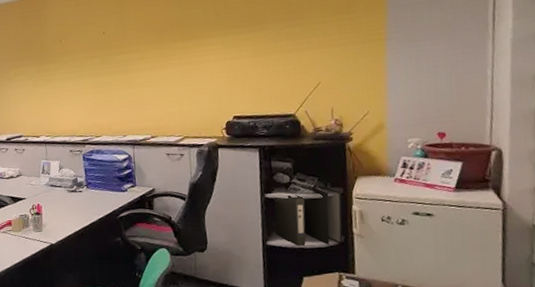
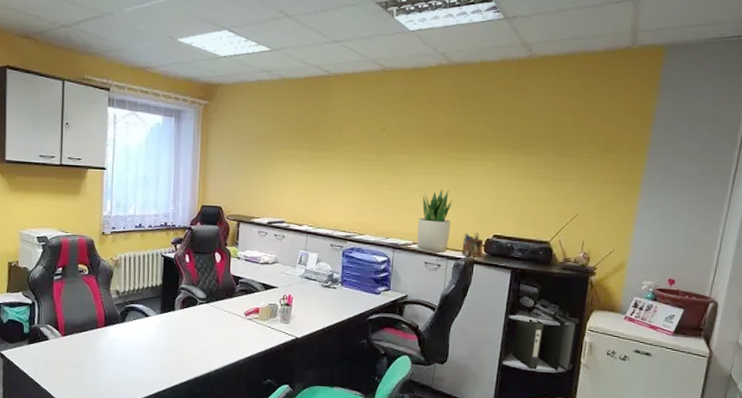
planter: none [153,79,188,143] -> present [417,189,453,252]
desk organizer: none [202,116,225,142] -> present [461,232,484,257]

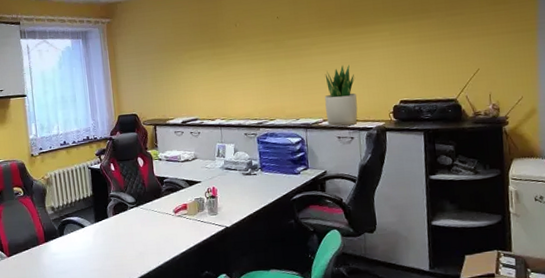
desk organizer: present [461,232,484,257] -> none [371,101,392,126]
binder: present [511,317,543,370] -> none [437,174,468,226]
binder: present [537,312,577,373] -> none [460,166,501,224]

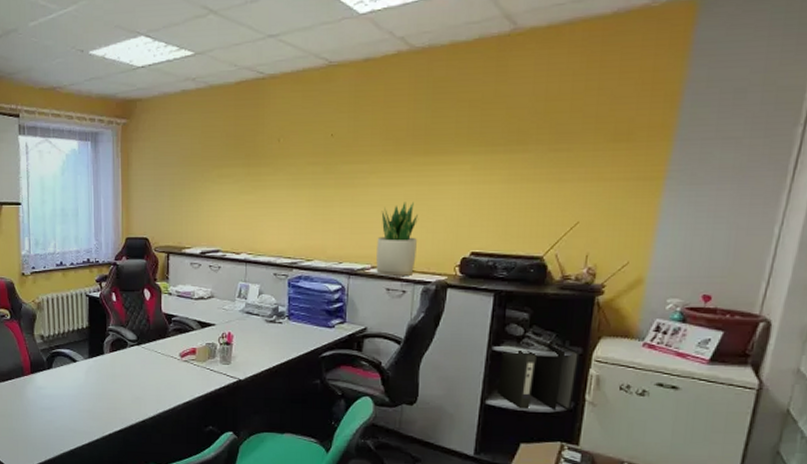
binder: none [437,174,468,226] -> present [496,348,537,409]
binder: none [460,166,501,224] -> present [529,340,580,412]

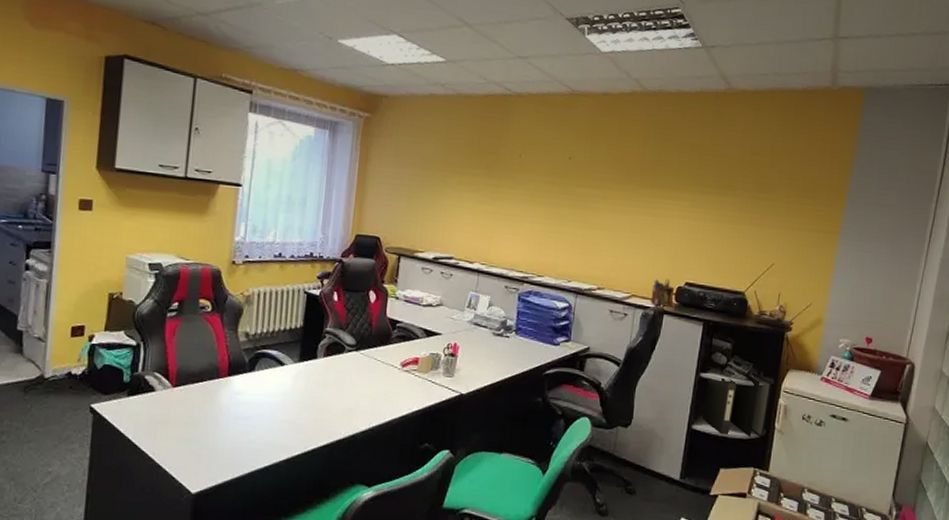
planter: present [376,202,419,276] -> none [602,229,643,300]
desk organizer: none [431,250,459,280] -> present [650,279,675,307]

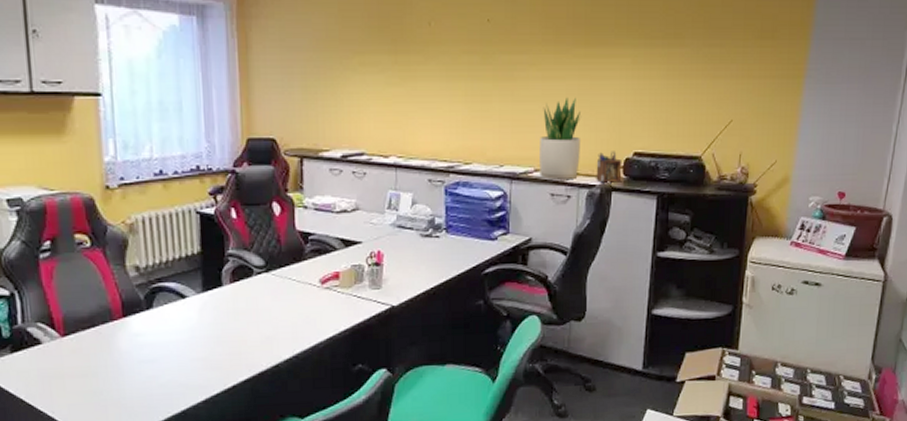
planter: none [602,229,643,300] -> present [540,97,582,180]
binder: present [701,376,736,435] -> none [662,252,698,317]
binder: present [729,370,772,439] -> none [692,243,737,316]

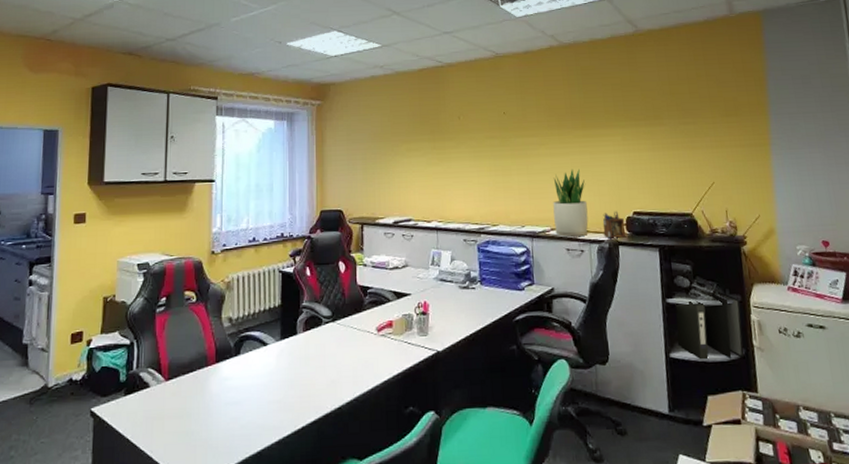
binder: none [662,252,698,317] -> present [675,299,709,360]
binder: none [692,243,737,316] -> present [699,289,744,359]

